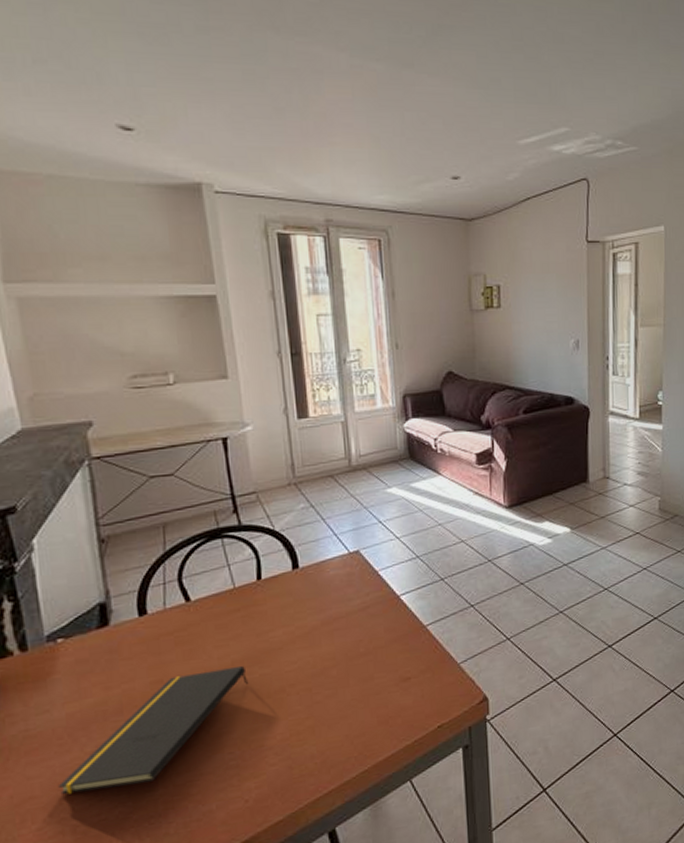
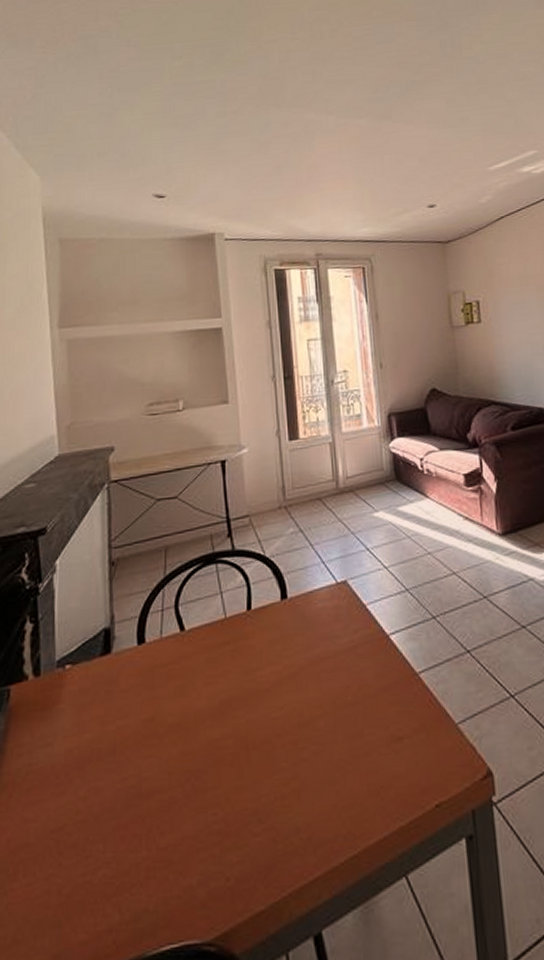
notepad: present [57,666,248,795] -> none [50,709,234,845]

